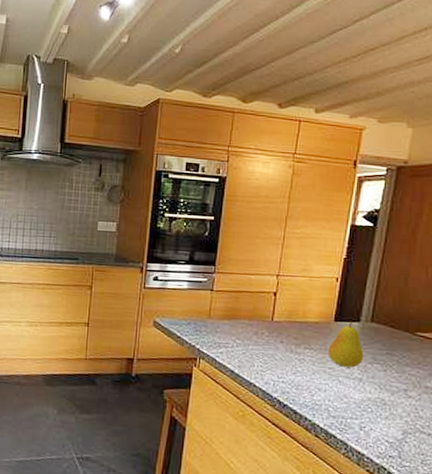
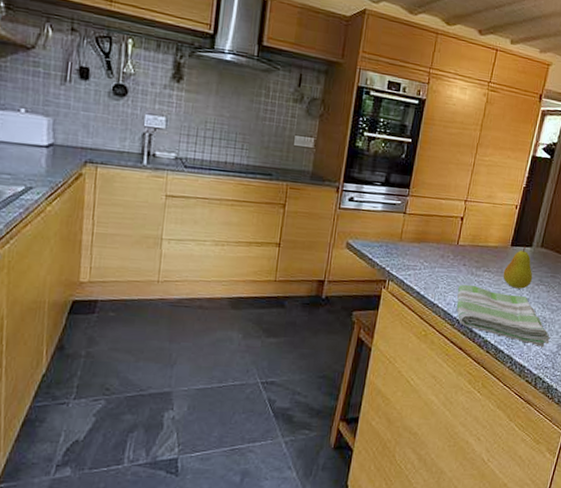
dish towel: none [275,362,392,433] -> present [456,284,550,347]

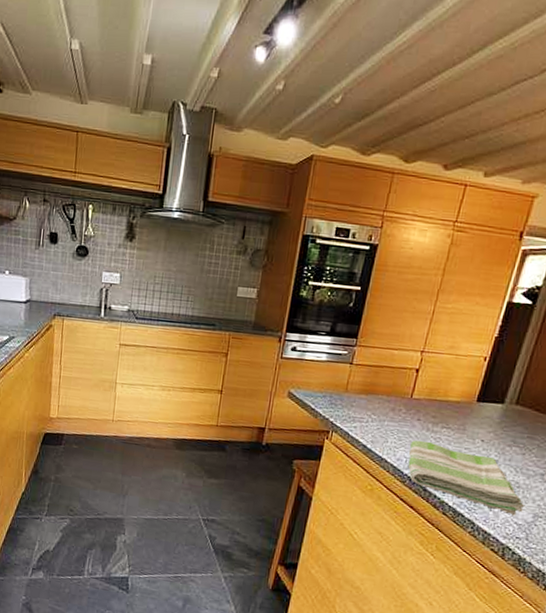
fruit: present [503,246,533,289] -> none [465,402,504,449]

